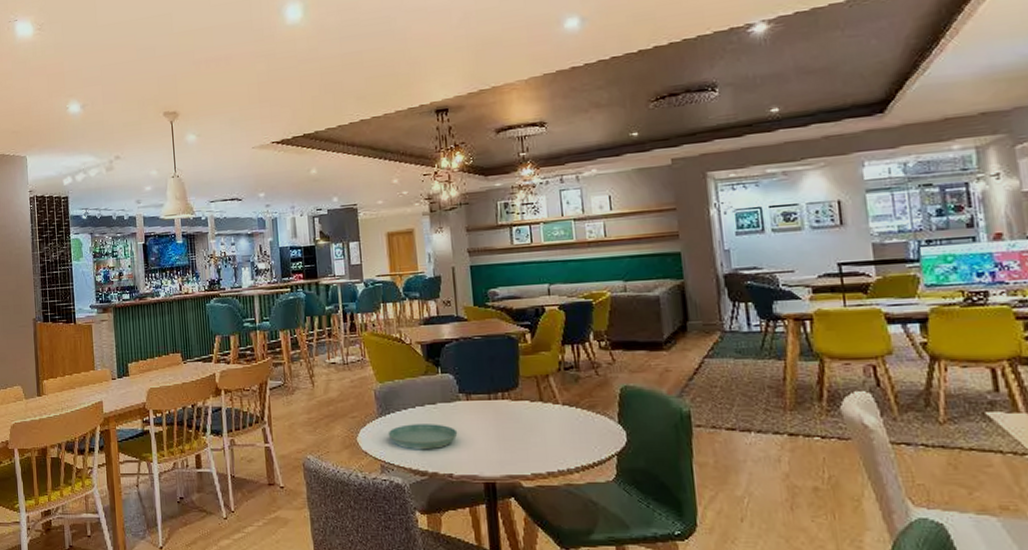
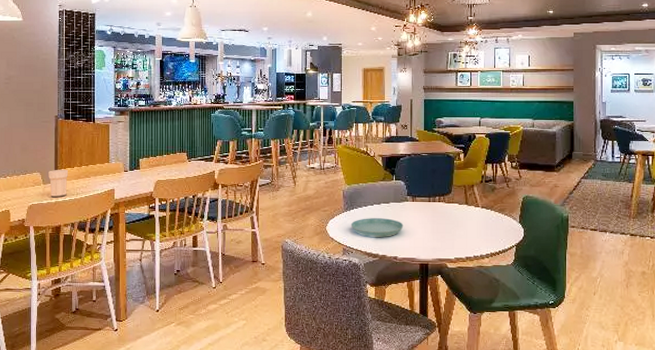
cup: none [30,380,51,415] -> present [48,169,68,198]

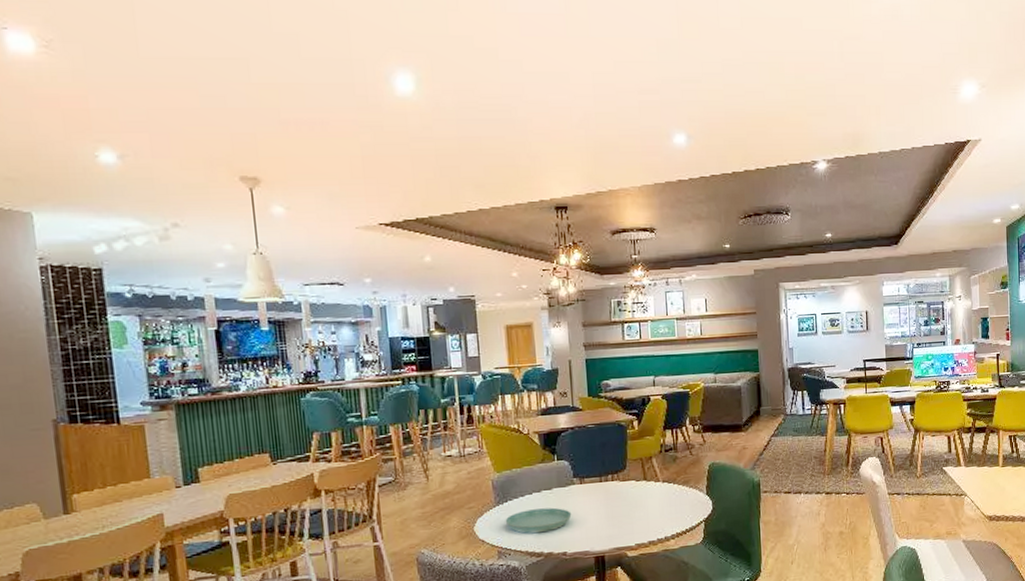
cup: present [48,169,68,198] -> none [51,493,87,537]

